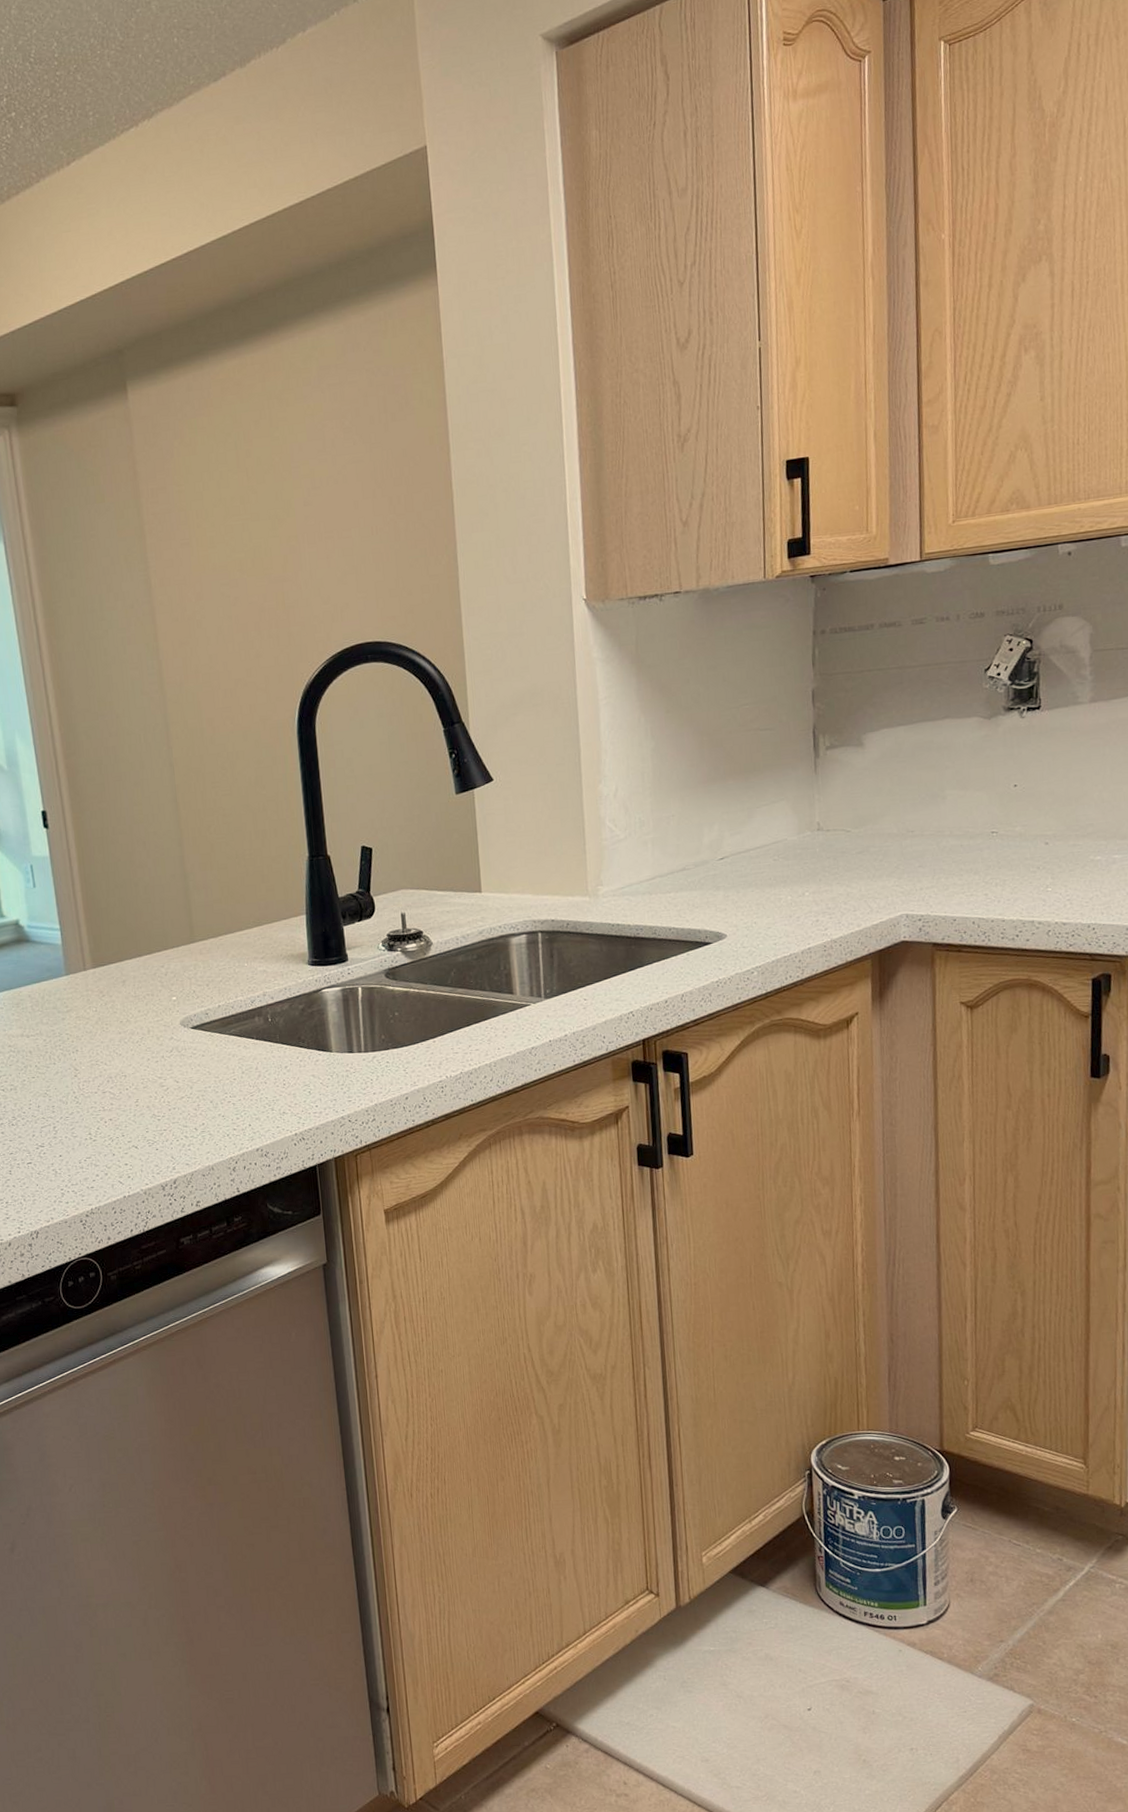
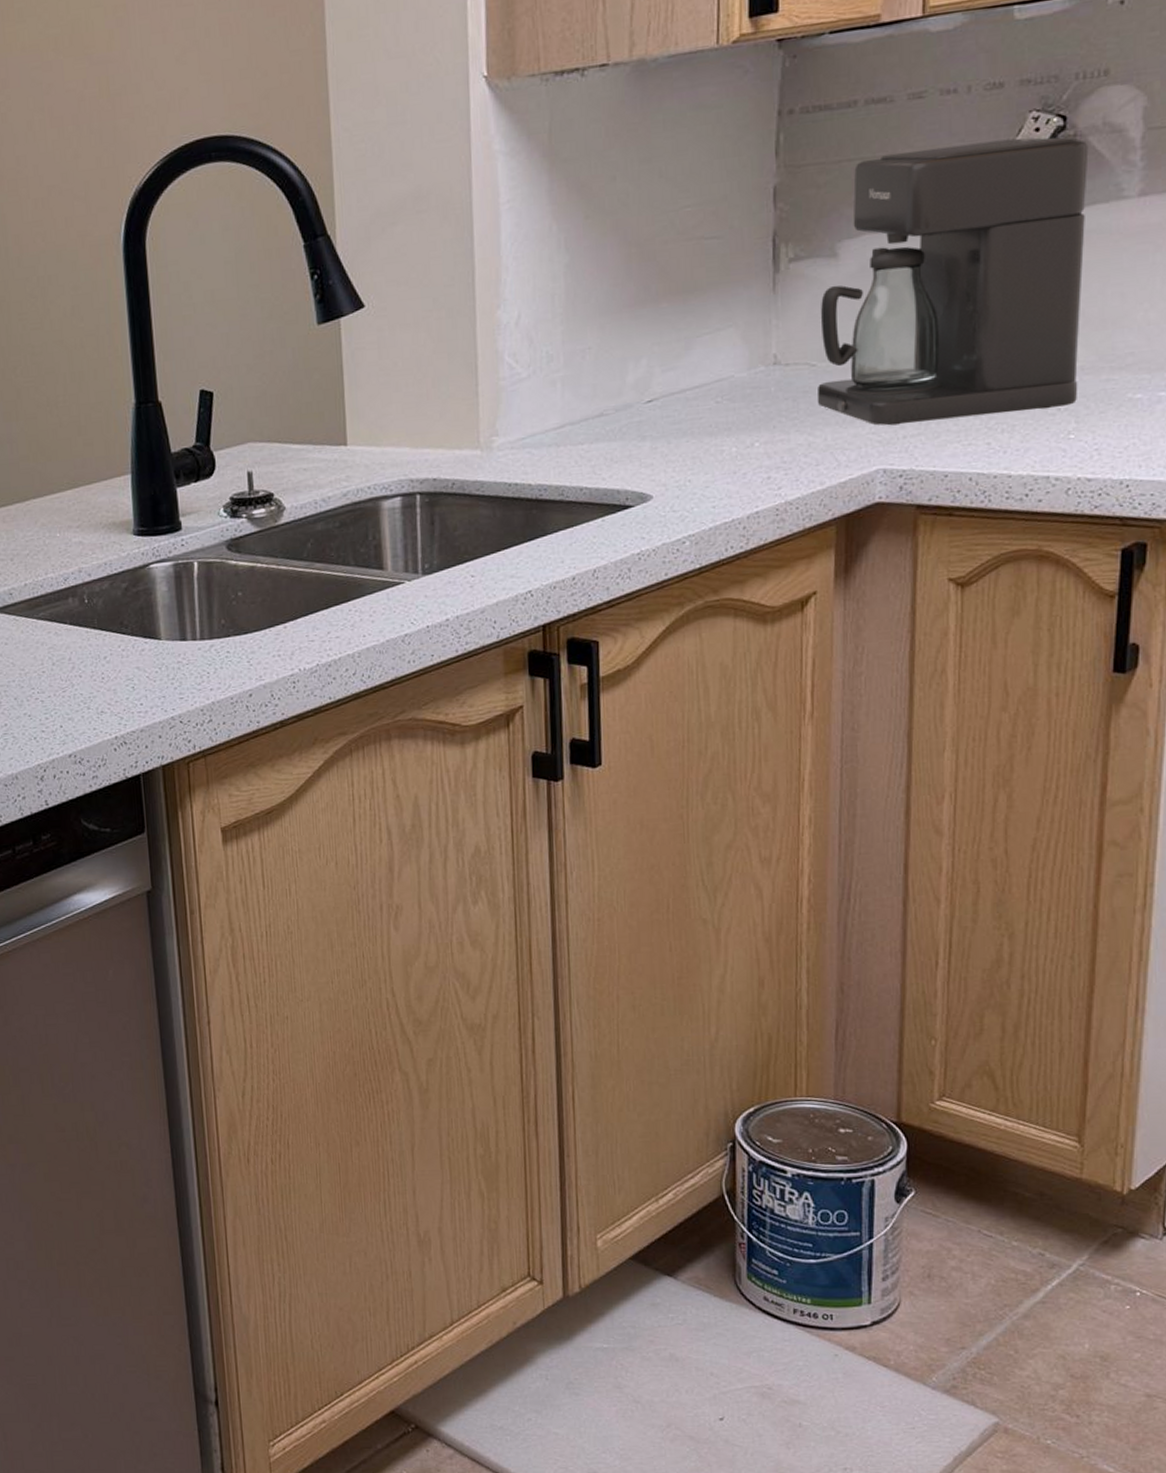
coffee maker: none [852,655,1052,880] -> present [818,137,1089,426]

